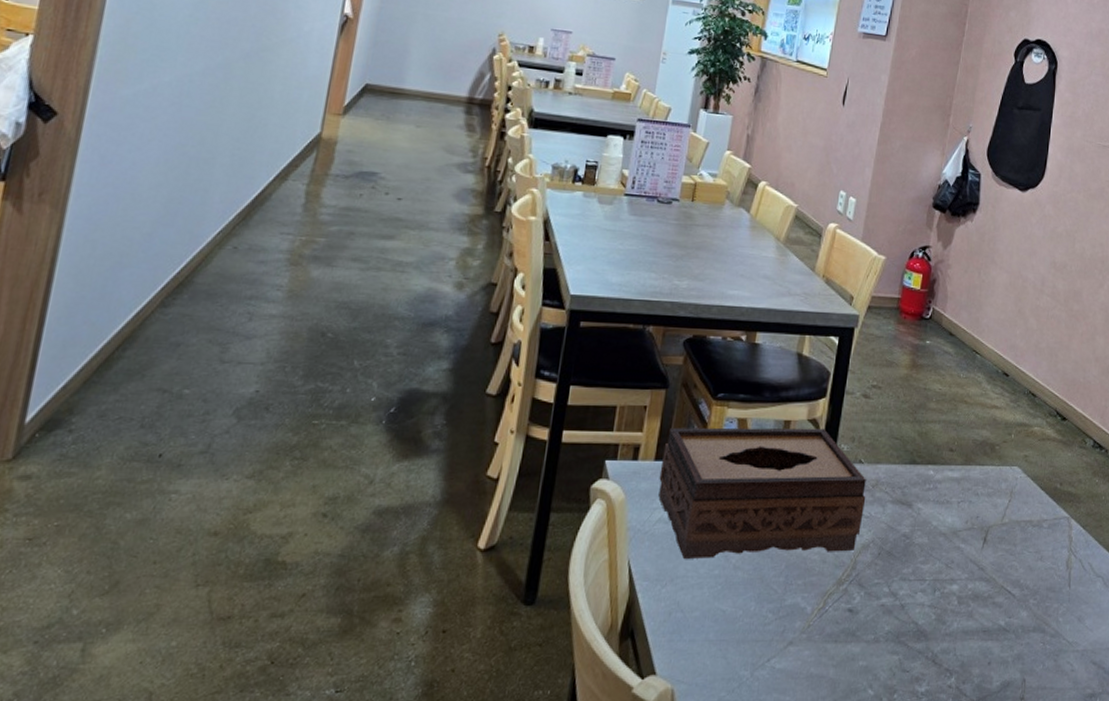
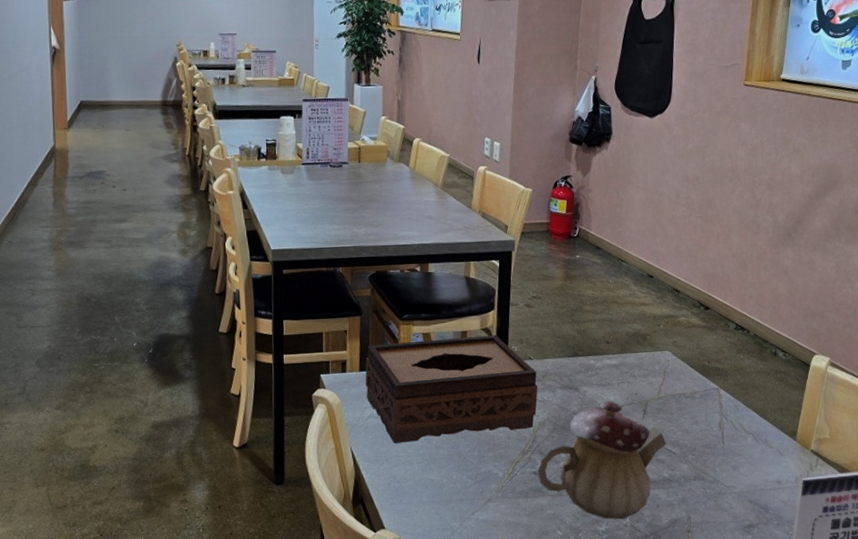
teapot: none [853,523,1006,679] -> present [538,401,667,520]

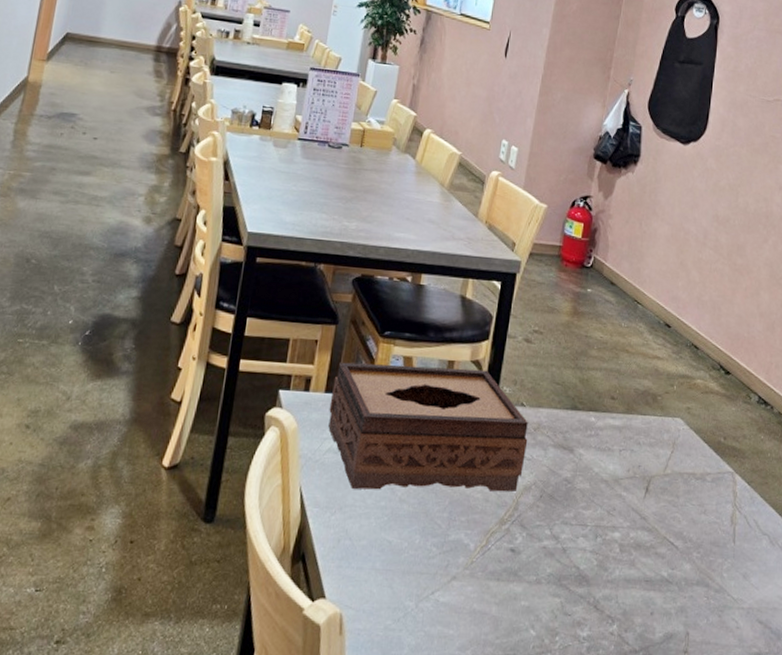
teapot: present [538,401,667,520] -> none [515,470,669,625]

